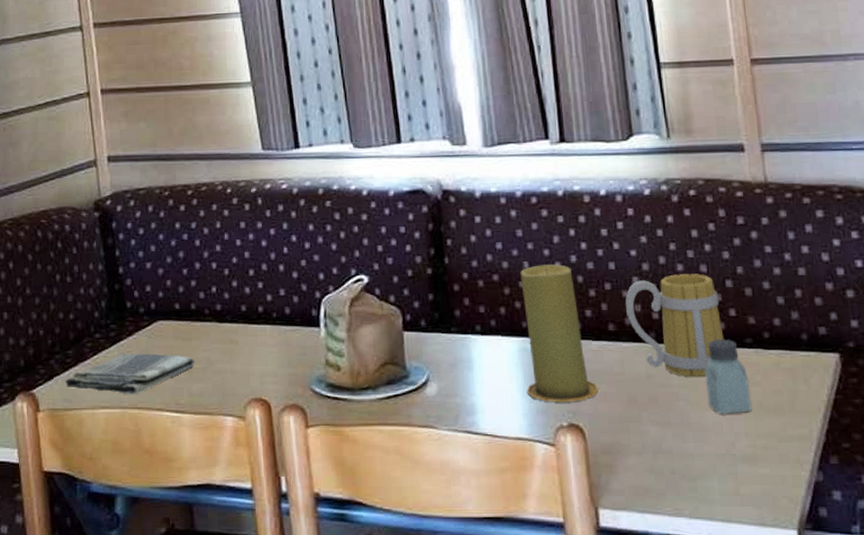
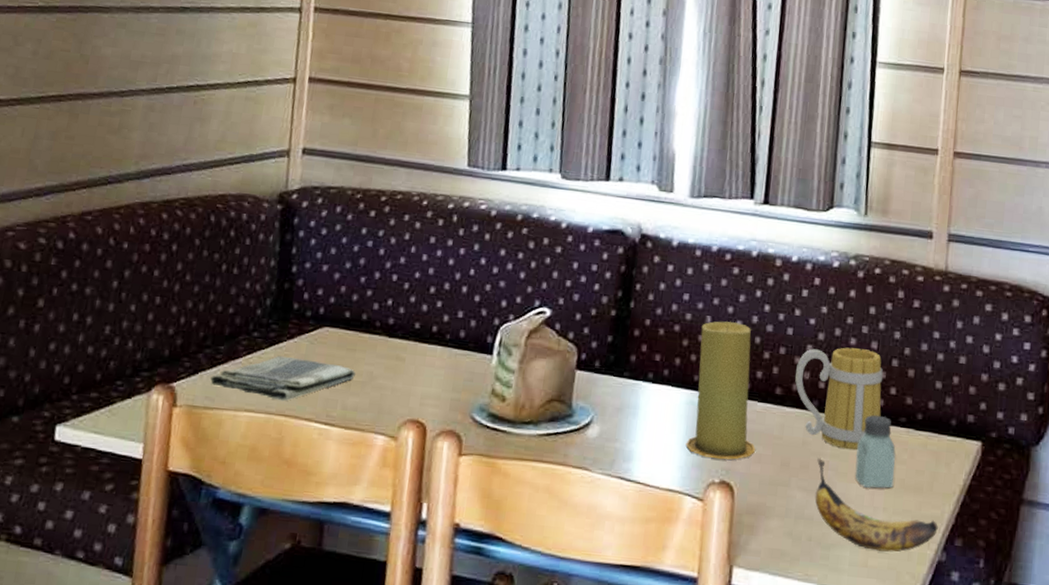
banana: none [665,389,809,477] -> present [815,457,938,552]

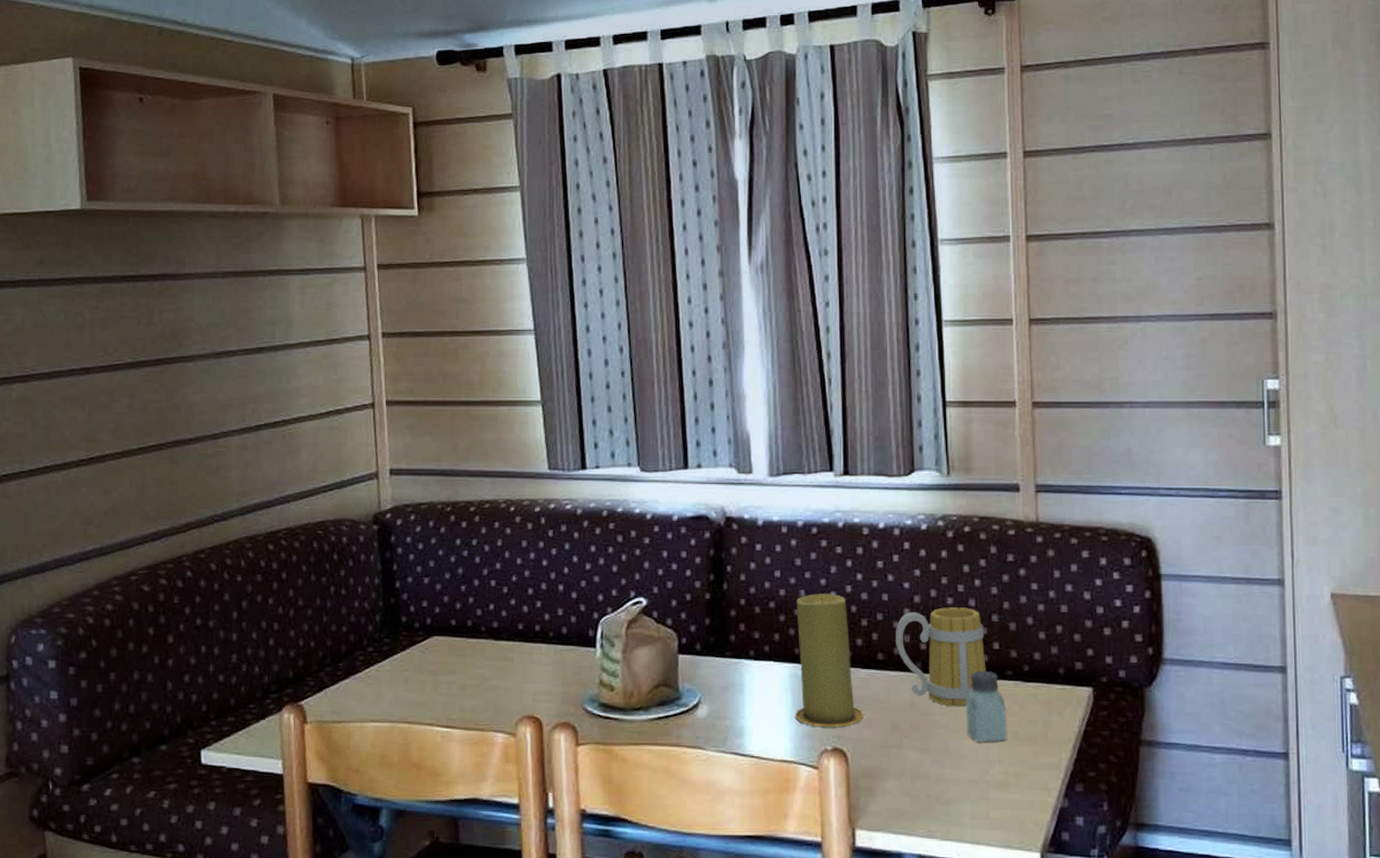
dish towel: present [210,355,356,402] -> none [335,667,468,710]
banana: present [815,457,938,552] -> none [927,717,1057,803]

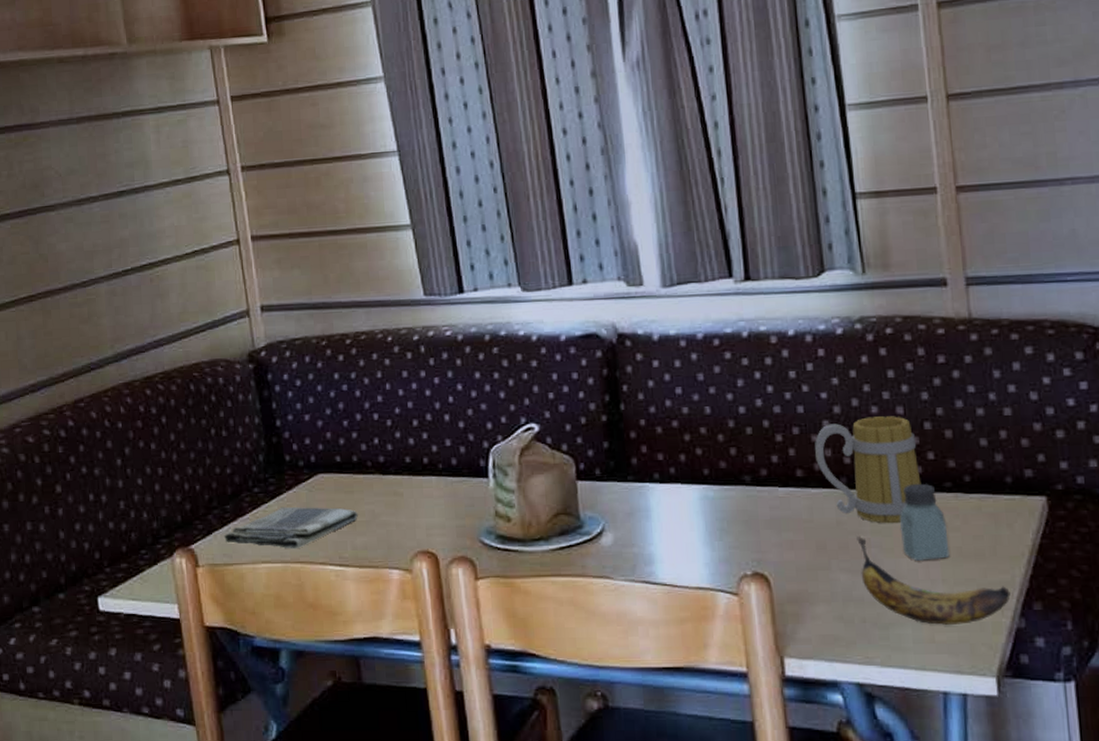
dish towel: none [335,667,468,710] -> present [224,506,358,549]
candle: present [794,594,865,728] -> none [701,409,786,551]
banana: none [927,717,1057,803] -> present [857,535,1011,625]

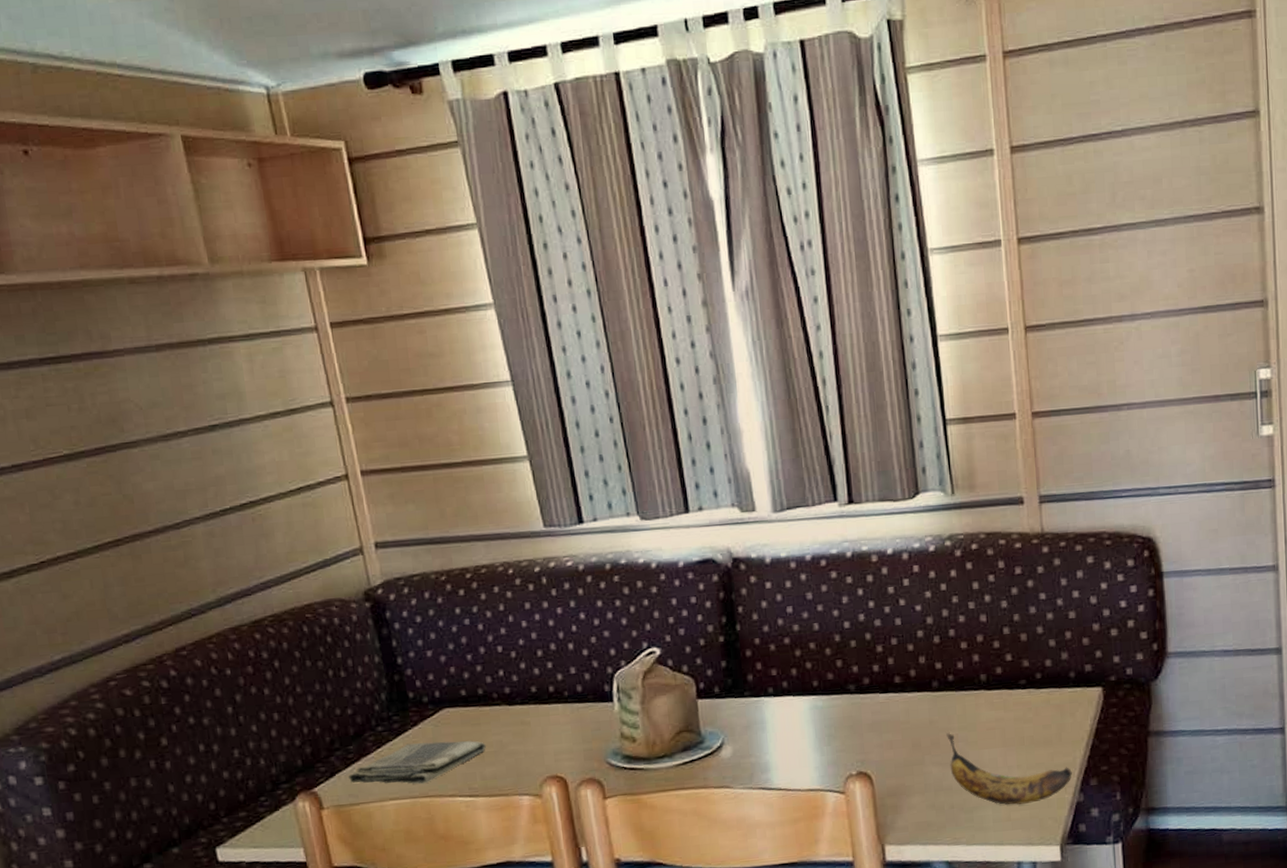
mug: present [815,416,921,524] -> none [911,623,1001,720]
saltshaker: present [900,483,950,561] -> none [983,682,1024,751]

